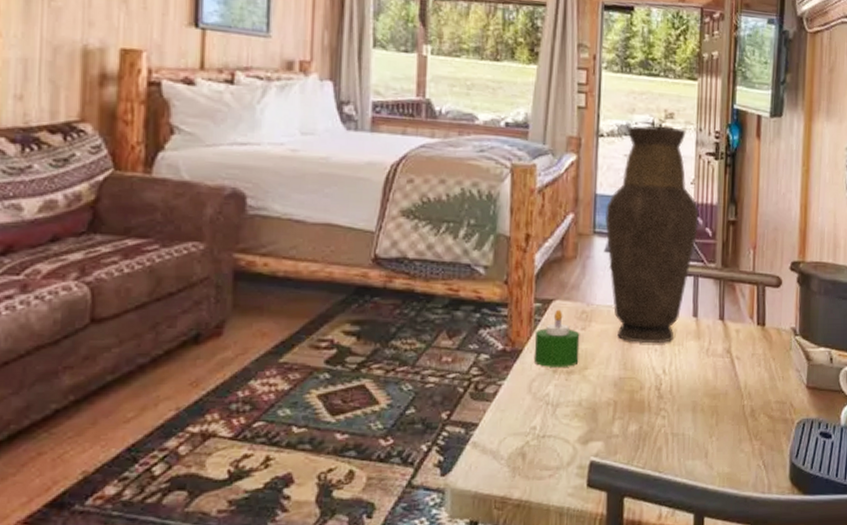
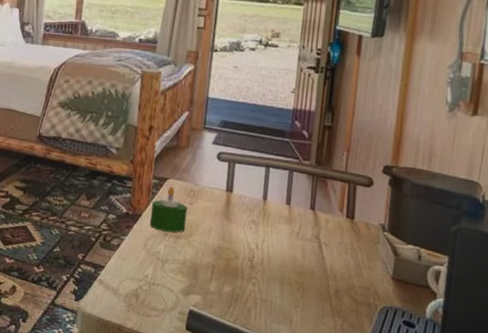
vase: present [604,125,699,344] -> none [214,43,298,223]

